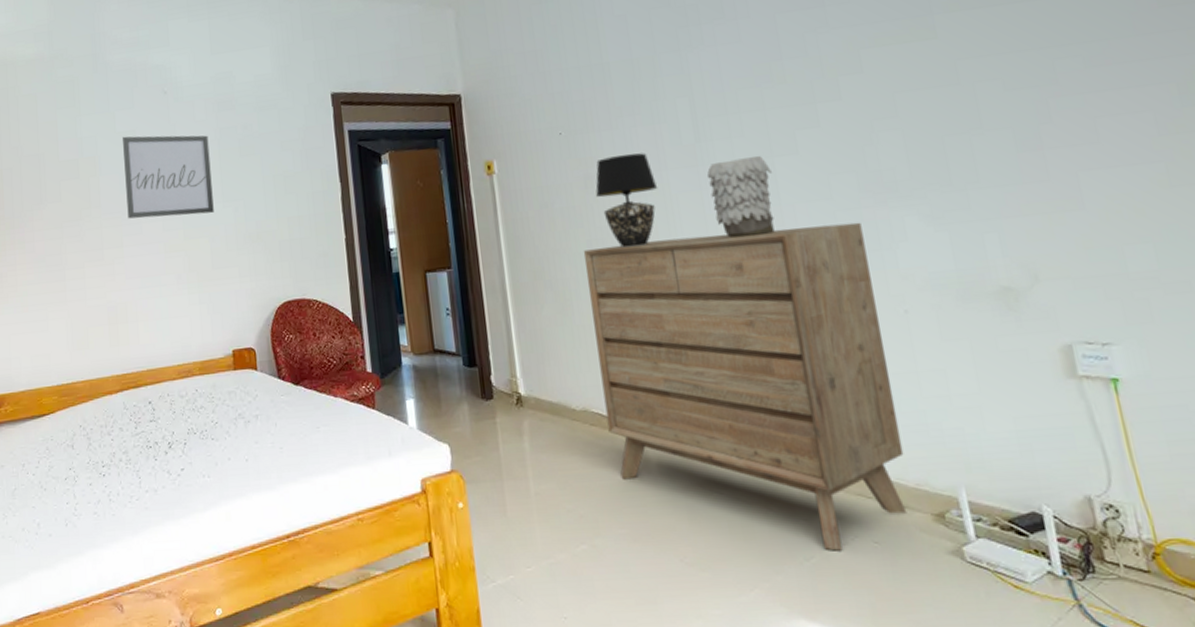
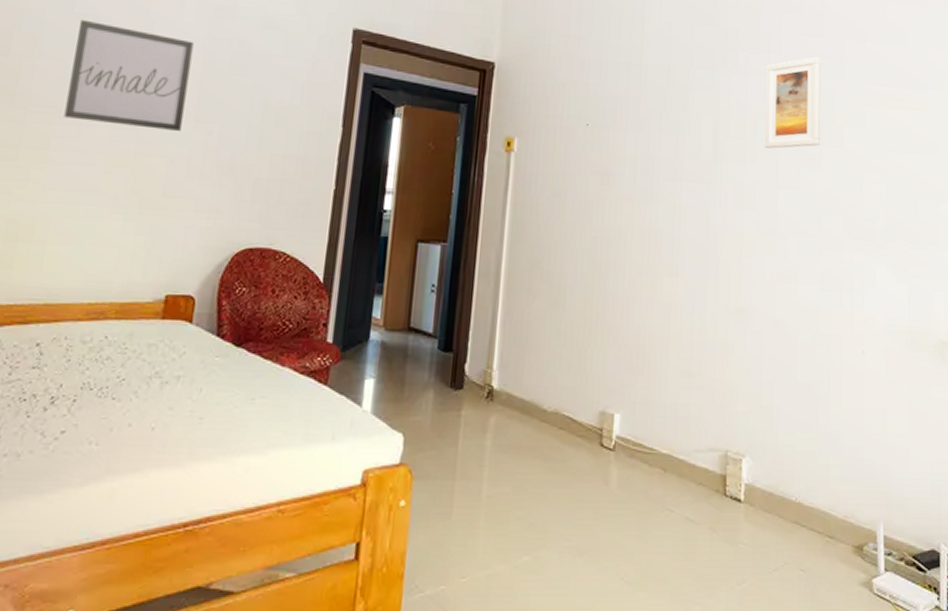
dresser: present [583,222,907,551] -> none [576,246,840,577]
table lamp: present [595,153,658,248] -> none [610,157,670,252]
vase: present [706,155,775,238] -> none [716,183,773,260]
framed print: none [736,10,813,118] -> present [764,57,821,149]

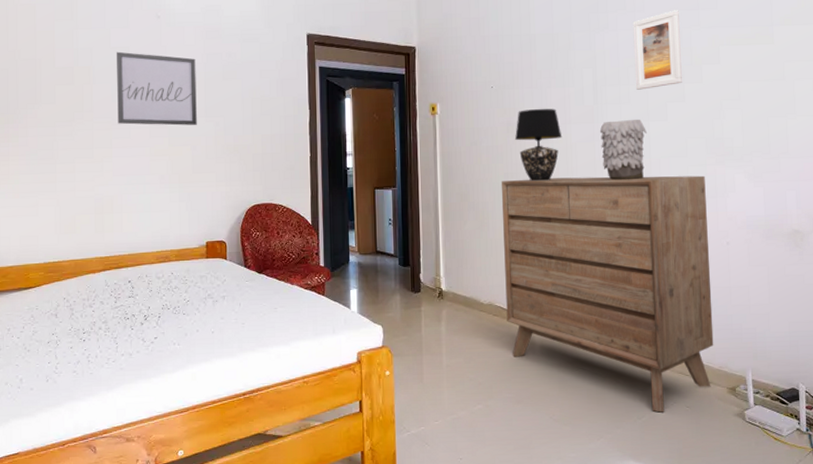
dresser: none [576,246,840,577] -> present [501,175,714,413]
table lamp: none [610,157,670,252] -> present [515,109,563,181]
vase: none [716,183,773,260] -> present [599,119,647,180]

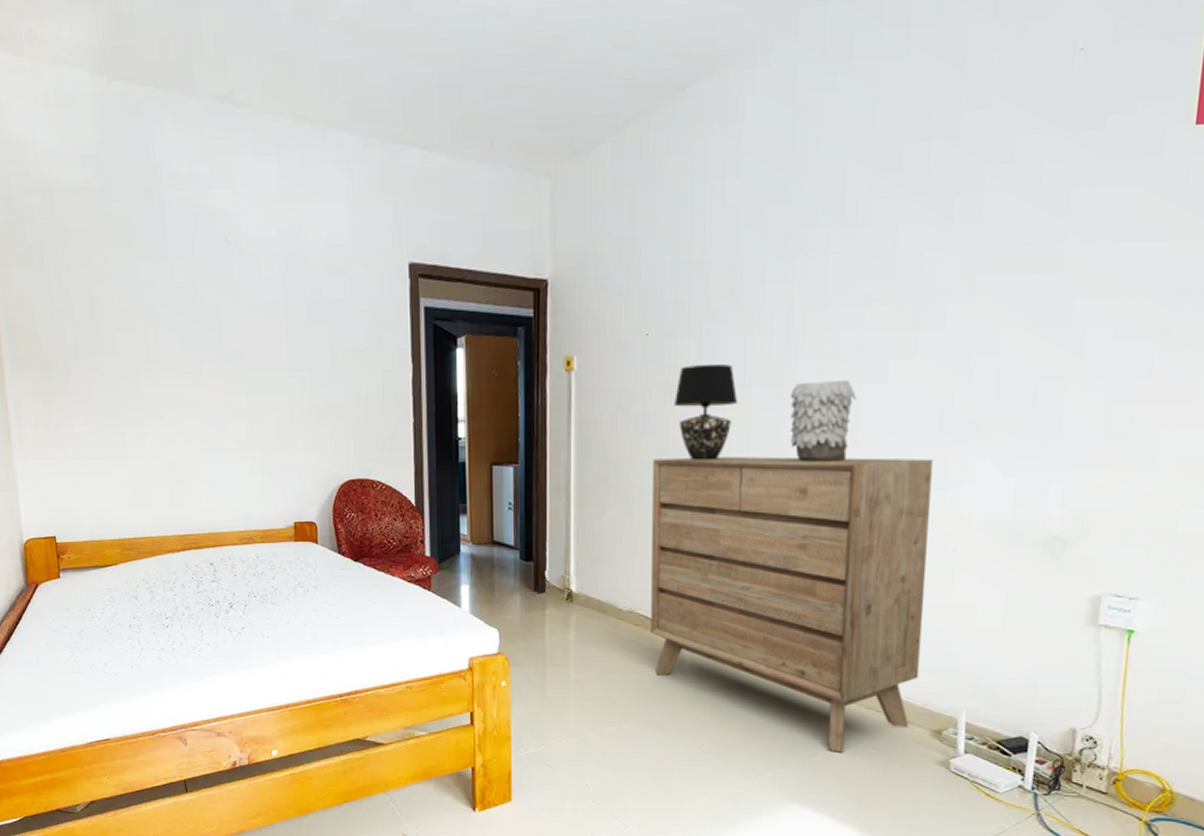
wall art: present [117,51,197,126] -> none [182,287,279,381]
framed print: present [633,10,682,90] -> none [846,222,922,339]

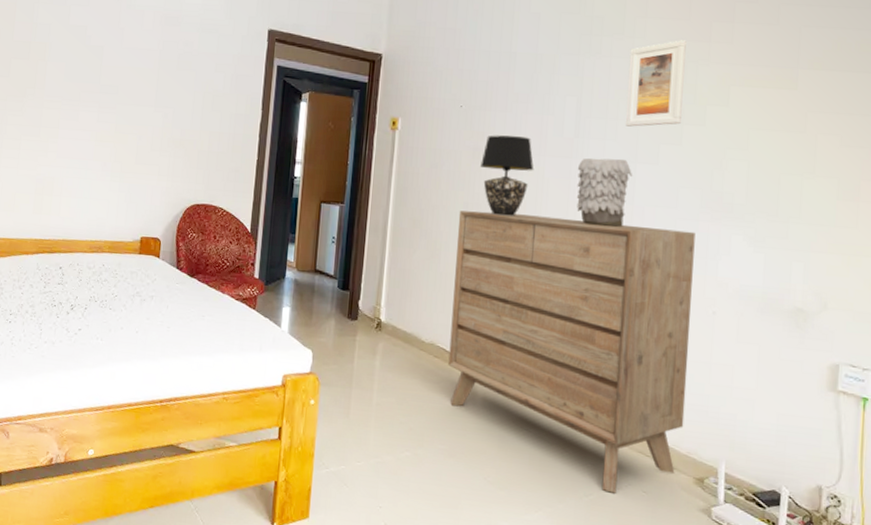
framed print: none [846,222,922,339] -> present [625,40,686,127]

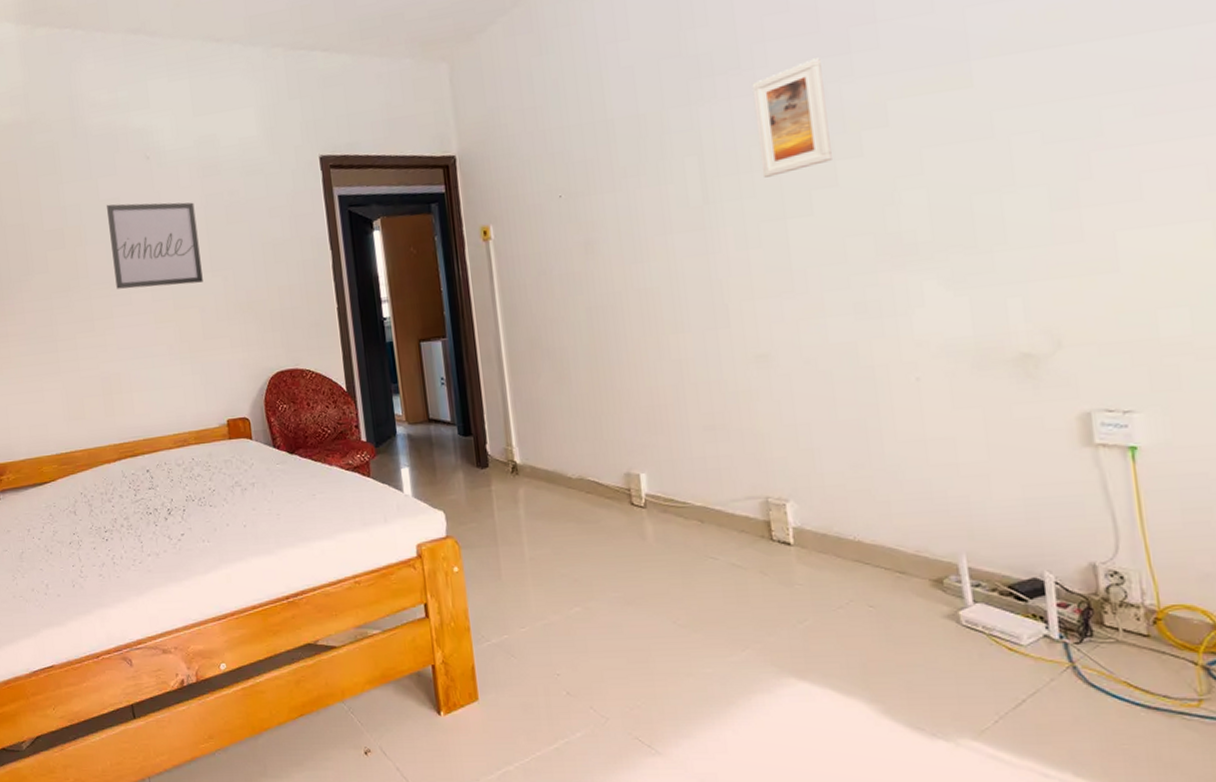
wall art: none [67,30,152,114] -> present [107,202,203,289]
dresser: present [448,210,695,494] -> none [582,287,905,614]
table lamp: present [481,135,534,216] -> none [596,216,662,315]
vase: present [576,158,632,227] -> none [714,217,784,304]

